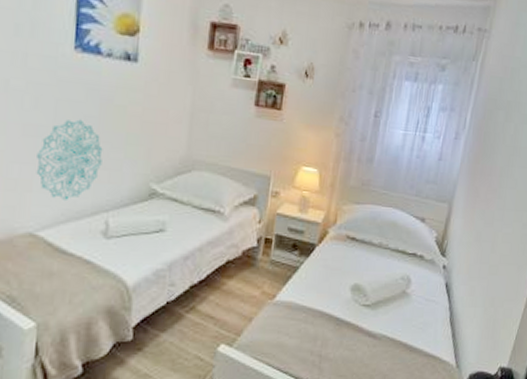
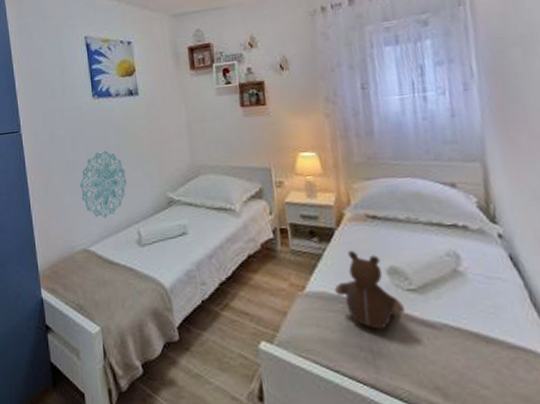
teddy bear: none [302,266,357,338] -> present [335,250,405,330]

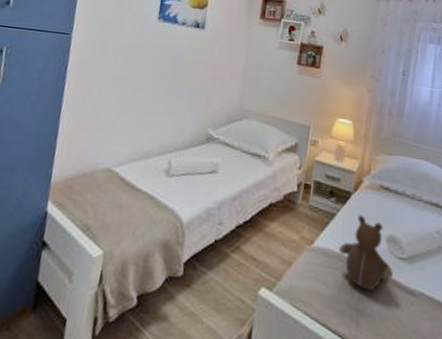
wall decoration: present [80,150,127,219] -> none [119,74,172,142]

